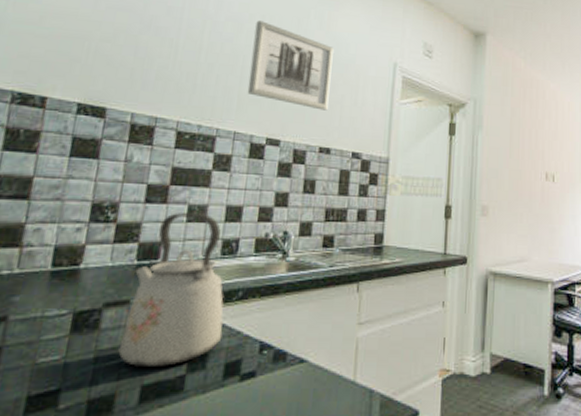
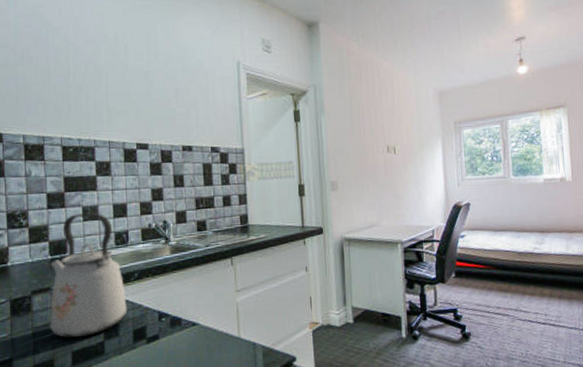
wall art: present [247,21,334,111] -> none [111,39,184,113]

